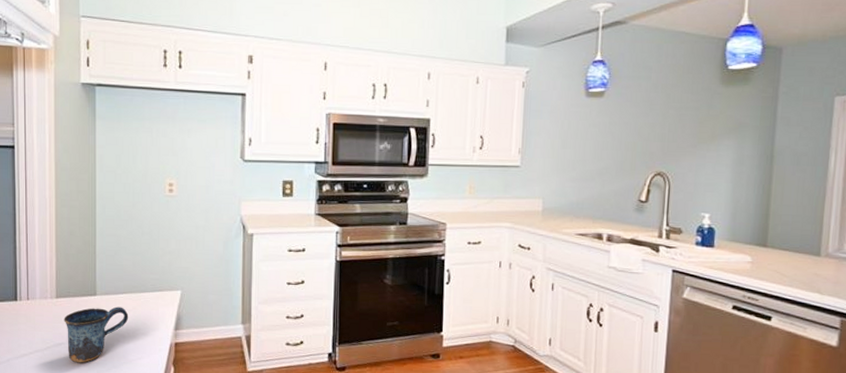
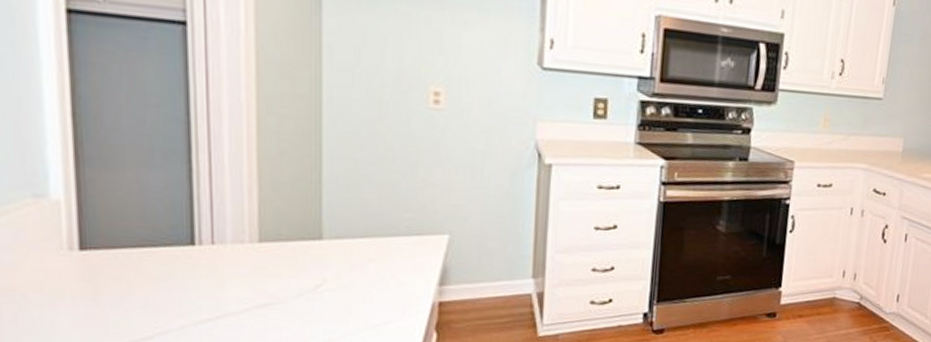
mug: present [64,307,129,363] -> none [271,255,372,330]

